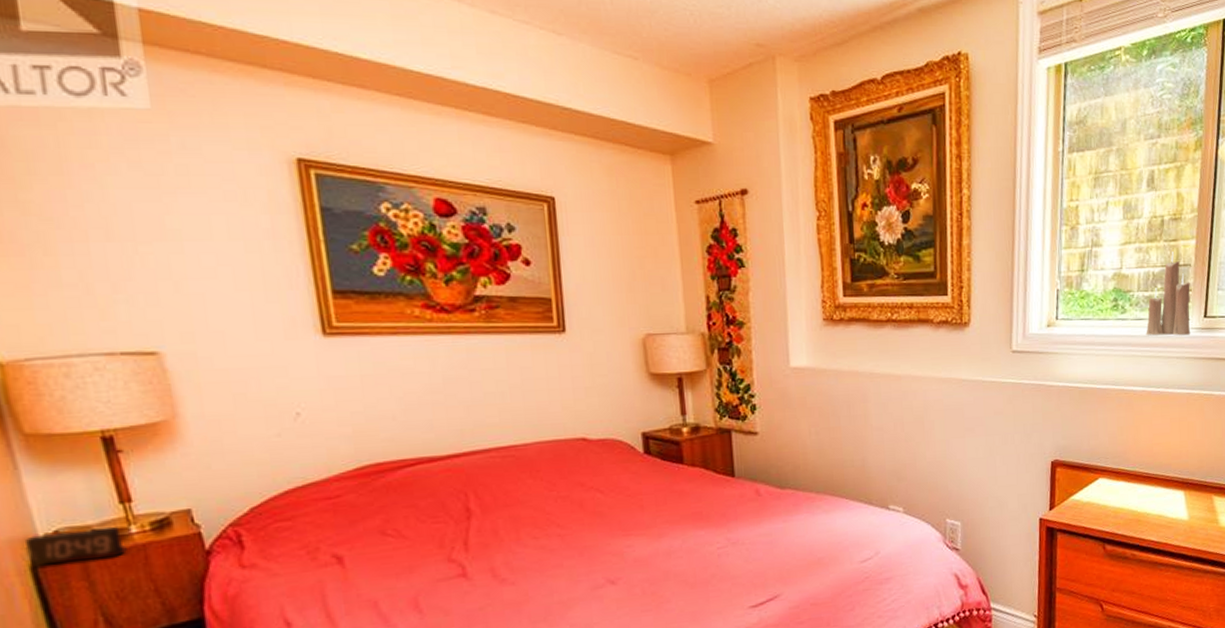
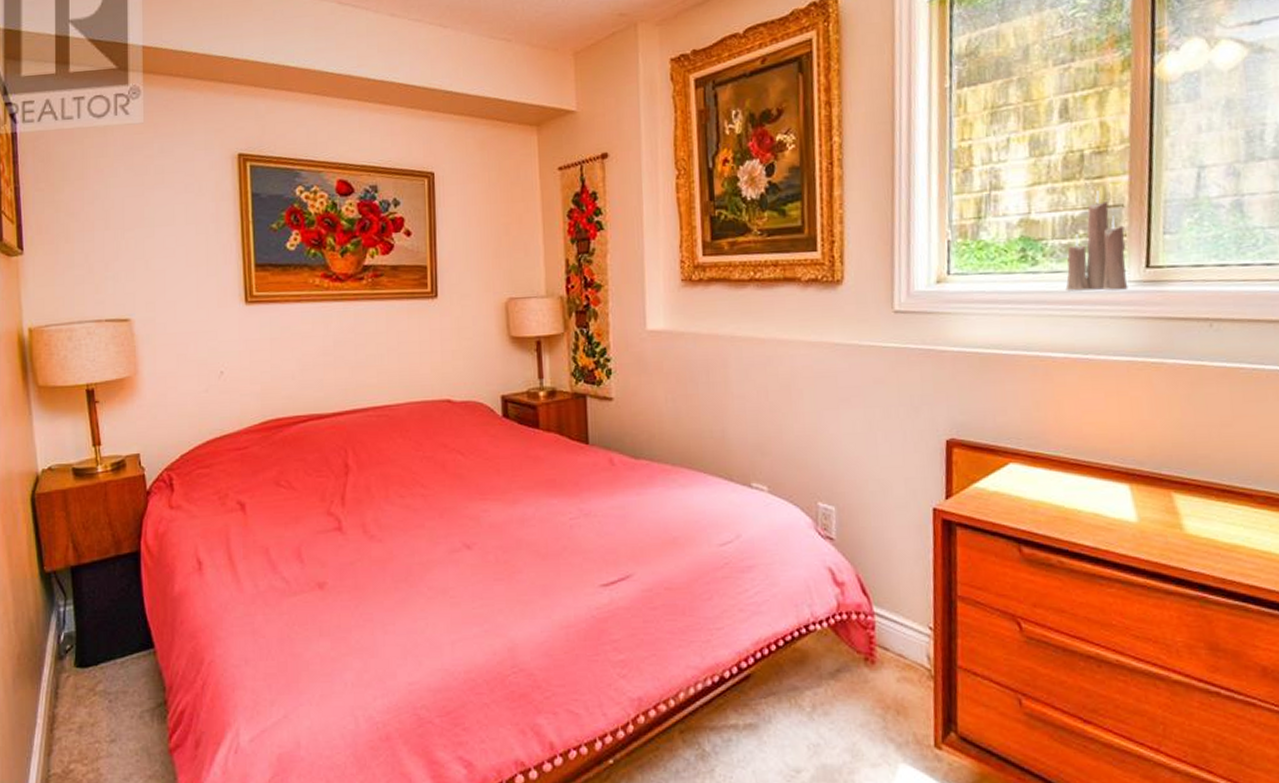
alarm clock: present [24,526,127,566] -> none [29,465,94,496]

